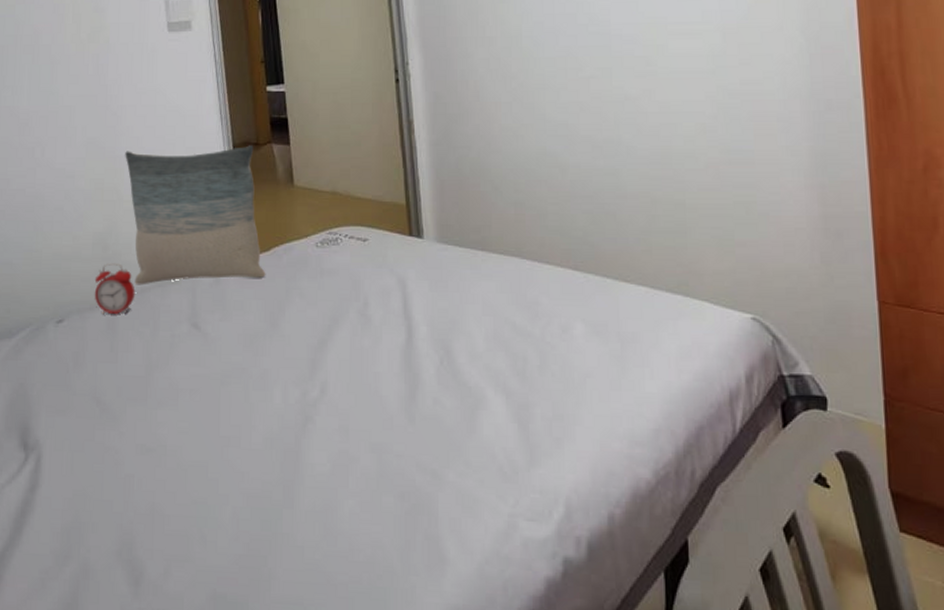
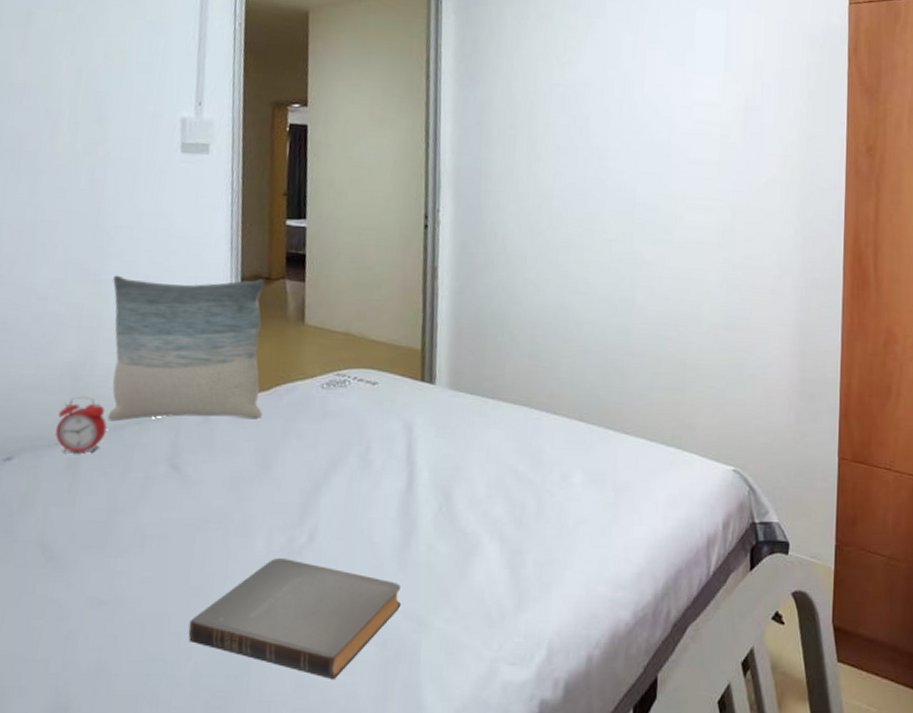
book: none [224,411,413,528] -> present [188,558,401,679]

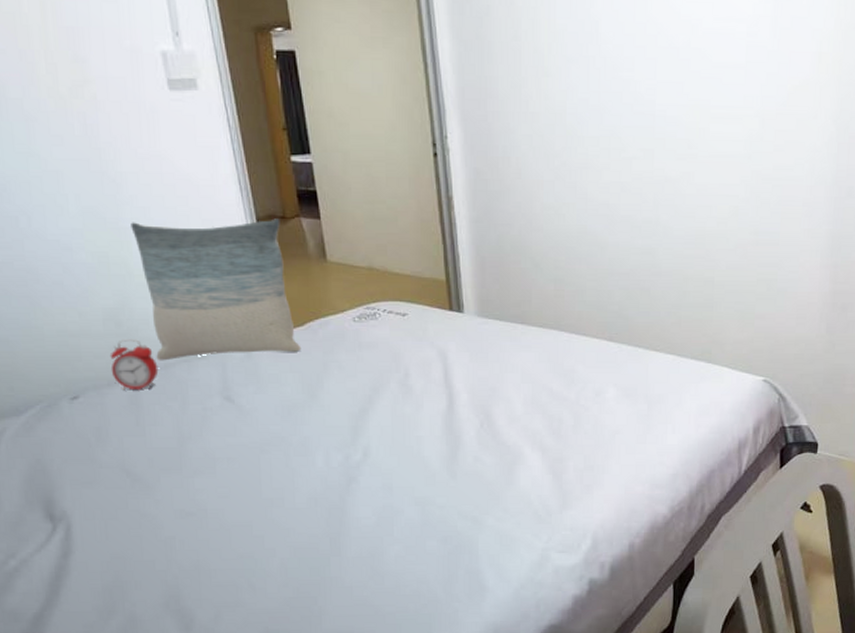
book: present [188,558,401,679] -> none [269,473,455,568]

